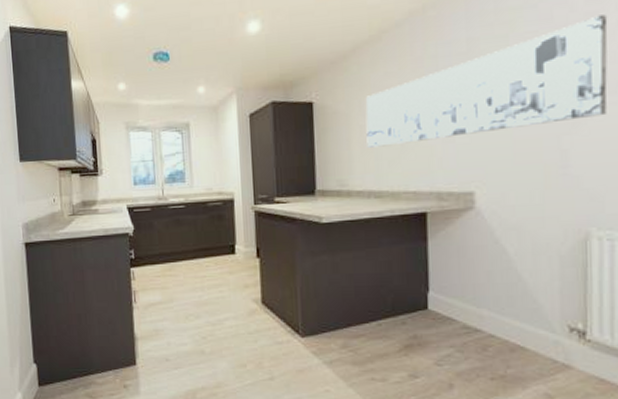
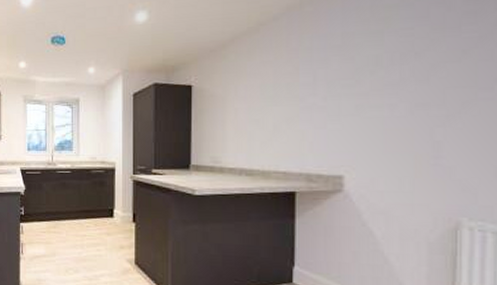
wall art: present [365,14,608,148] -> none [241,14,486,129]

